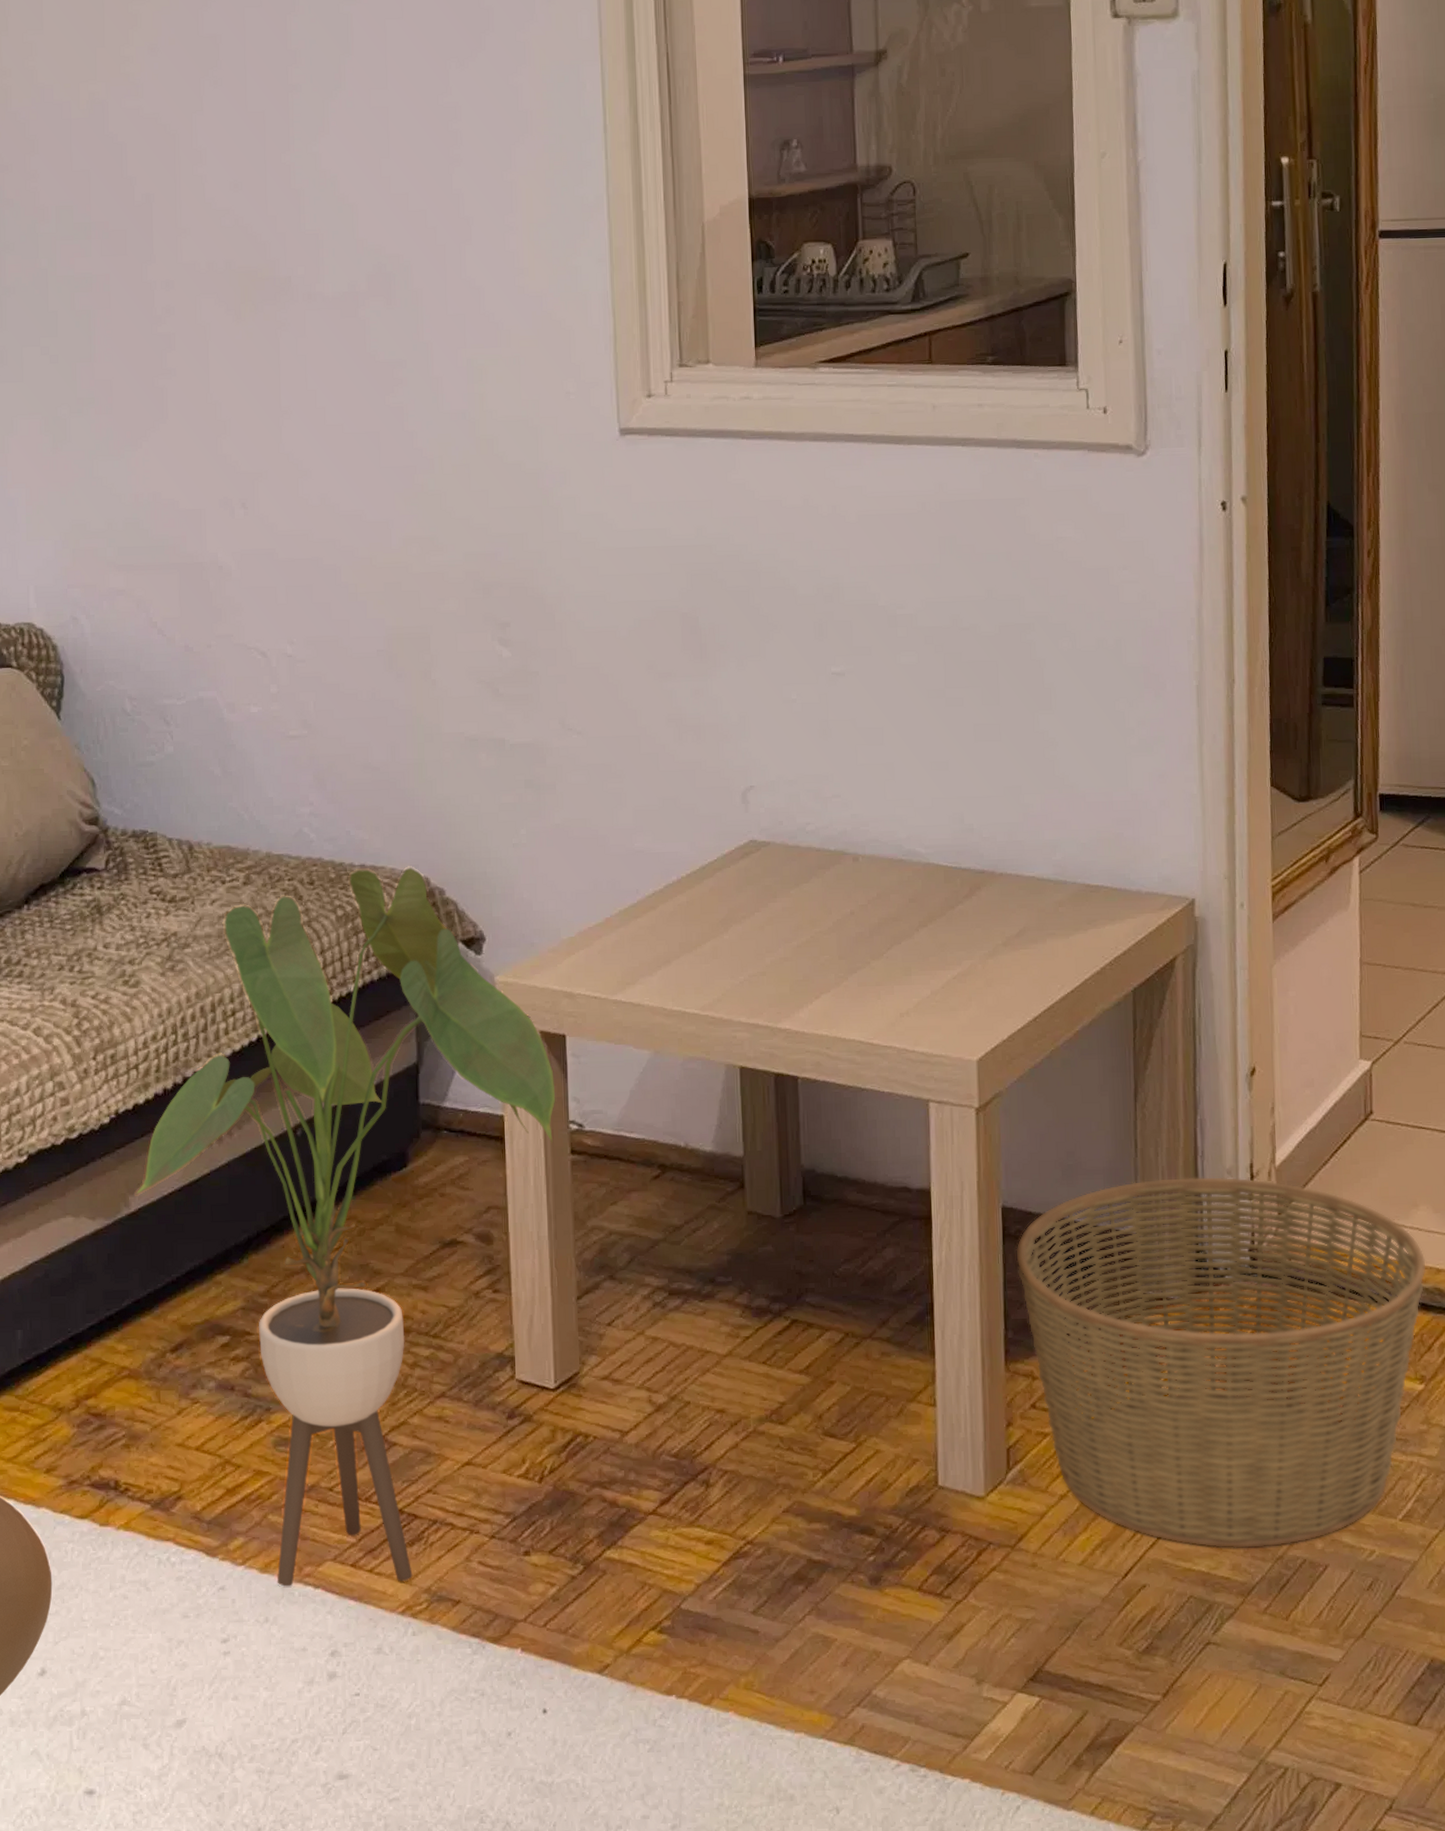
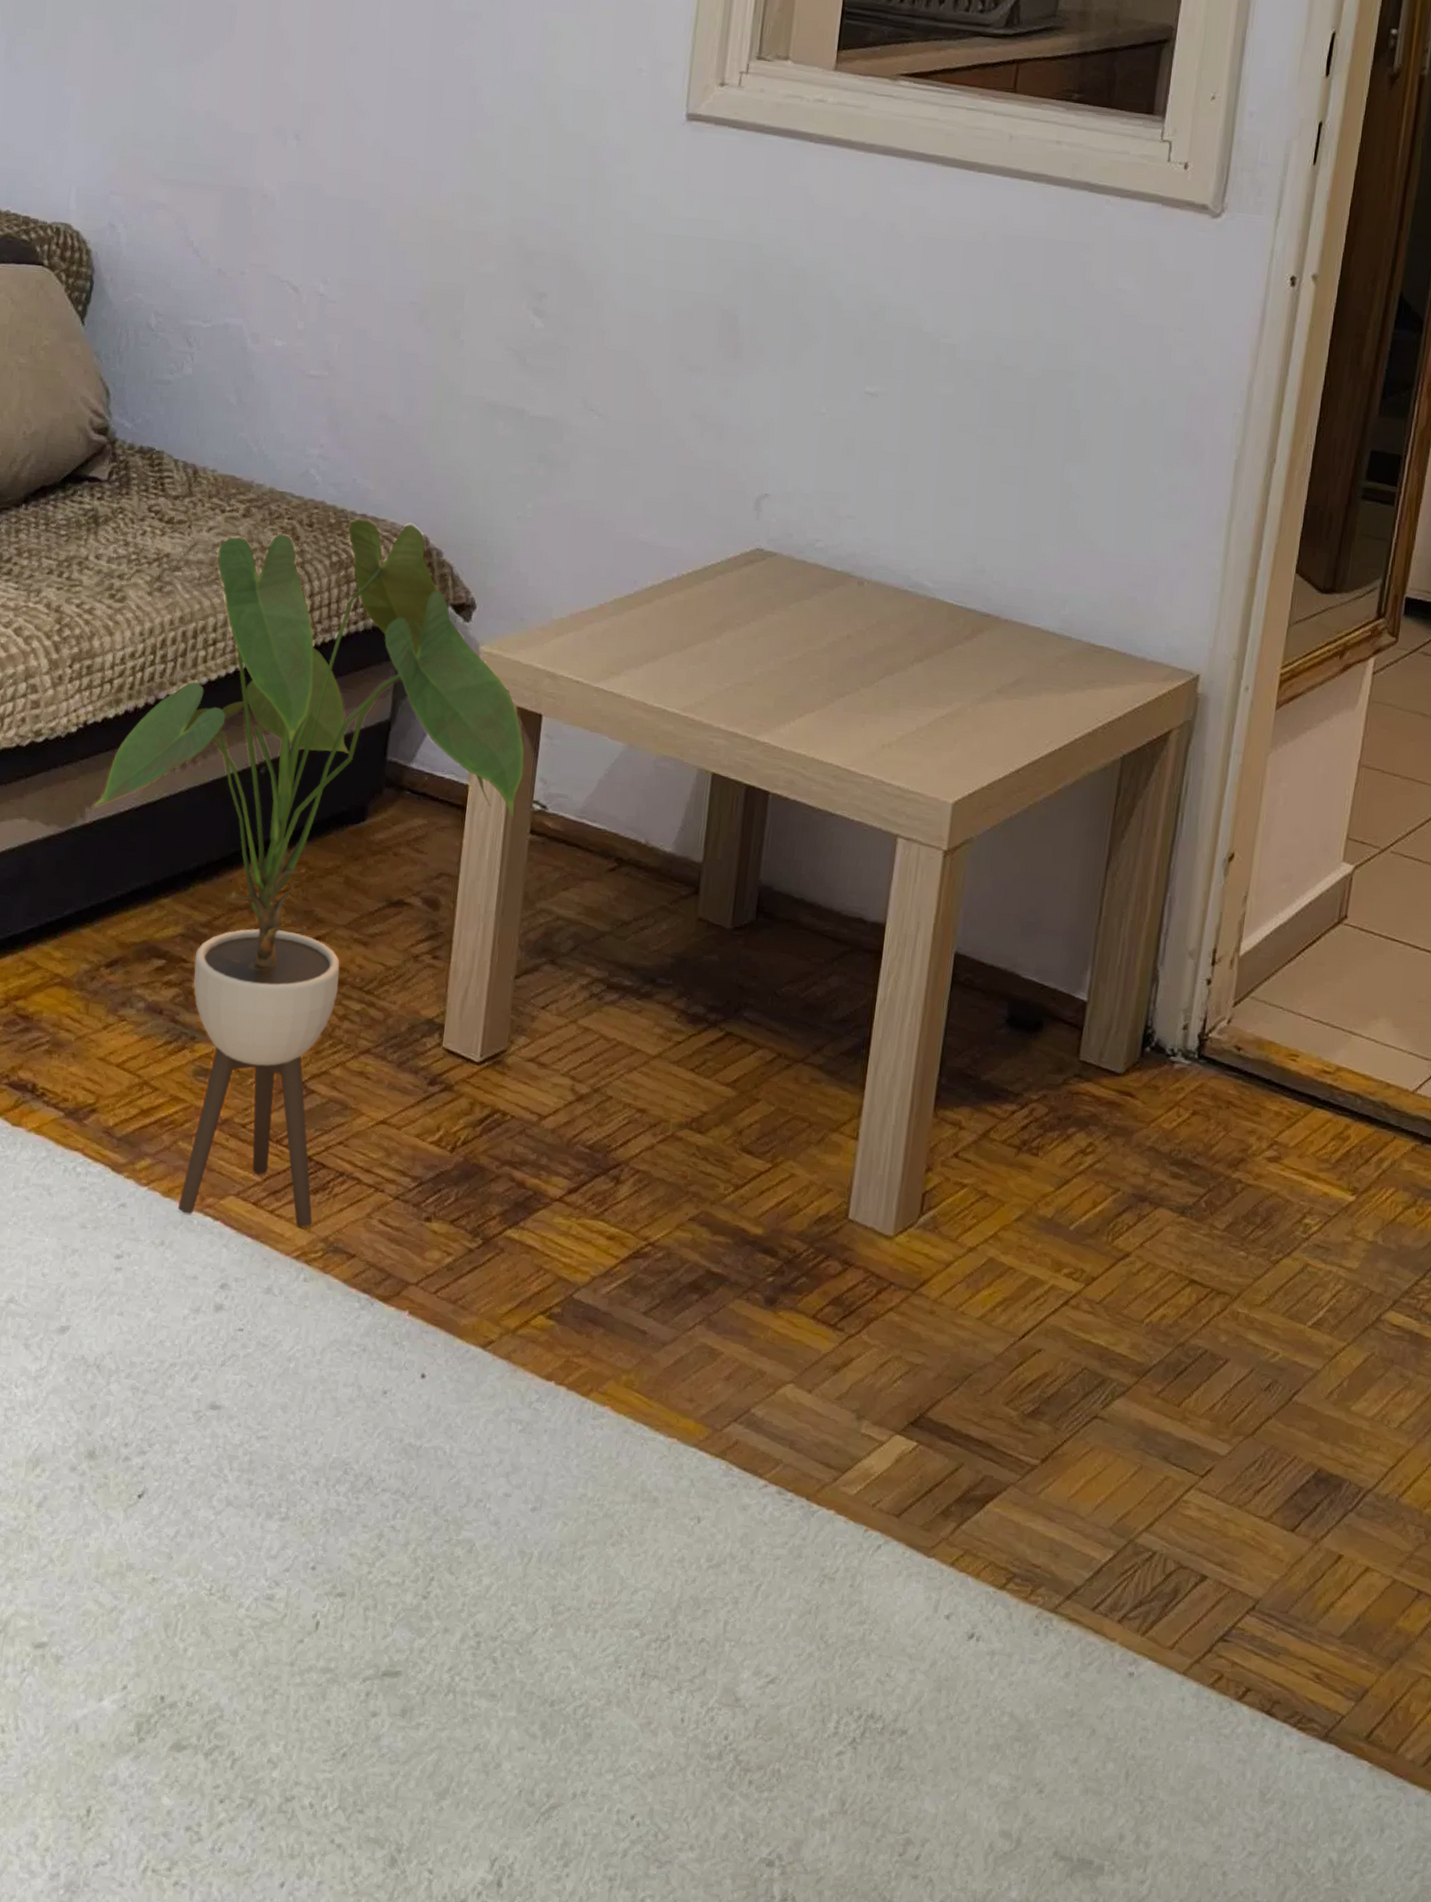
basket: present [1016,1177,1426,1548] -> none [961,949,1378,1333]

